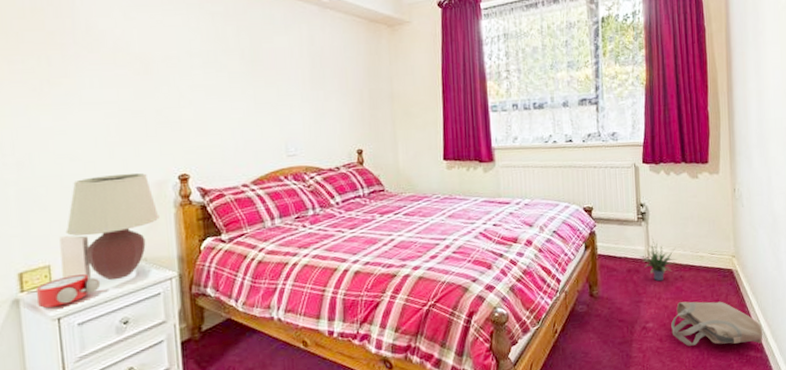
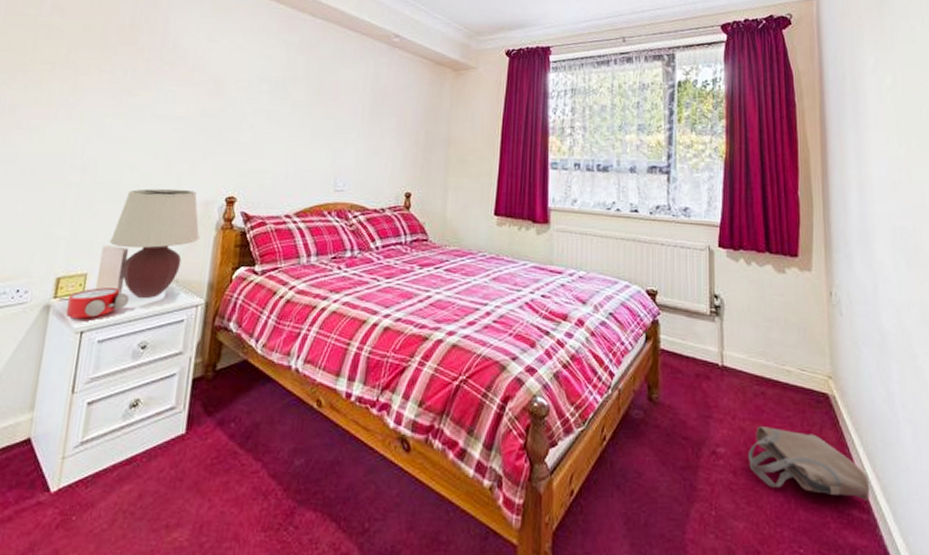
potted plant: present [639,238,679,282] -> none [711,338,760,395]

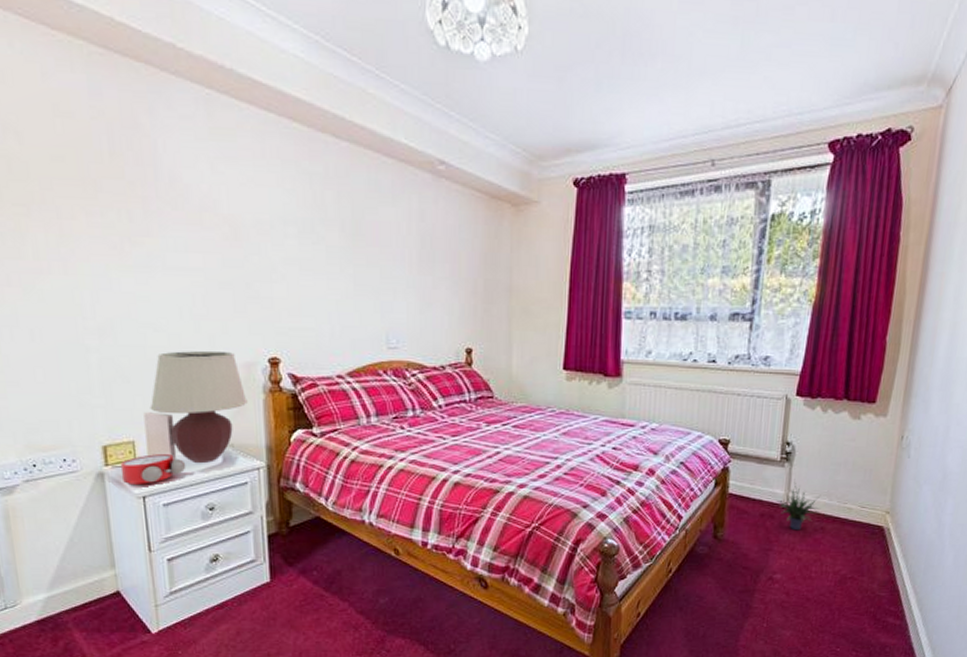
potted plant: none [711,338,760,395] -> present [776,482,822,531]
tote bag: present [748,426,870,501] -> none [801,556,908,611]

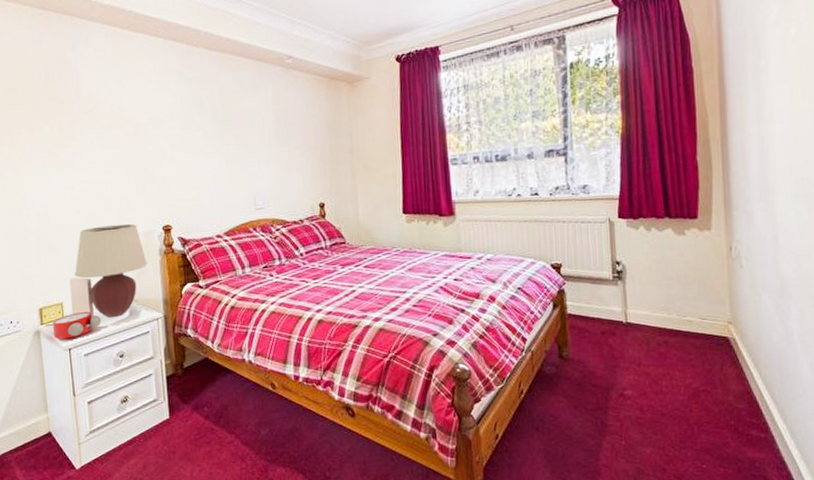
potted plant: present [776,482,822,531] -> none [615,299,663,346]

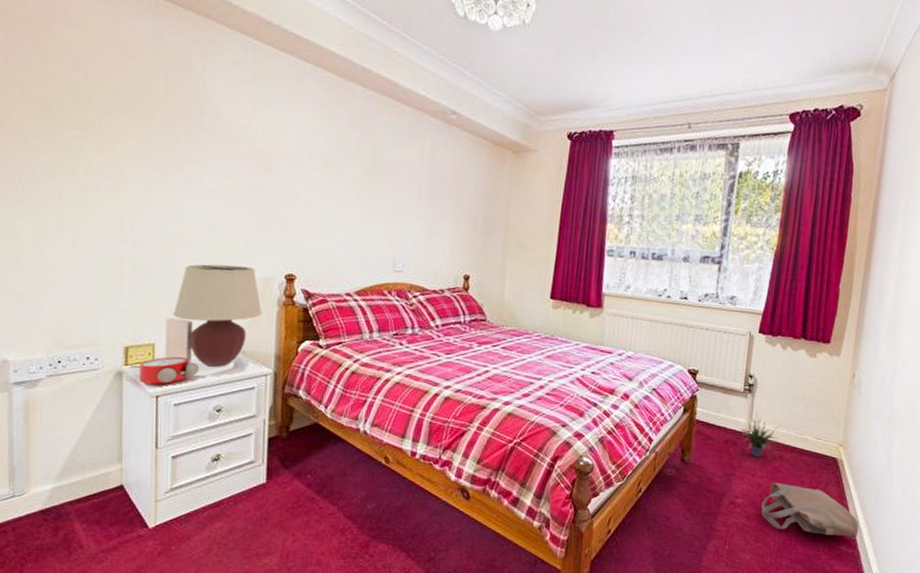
potted plant: none [615,299,663,346] -> present [739,412,781,458]
tote bag: none [653,370,768,423] -> present [761,483,859,540]

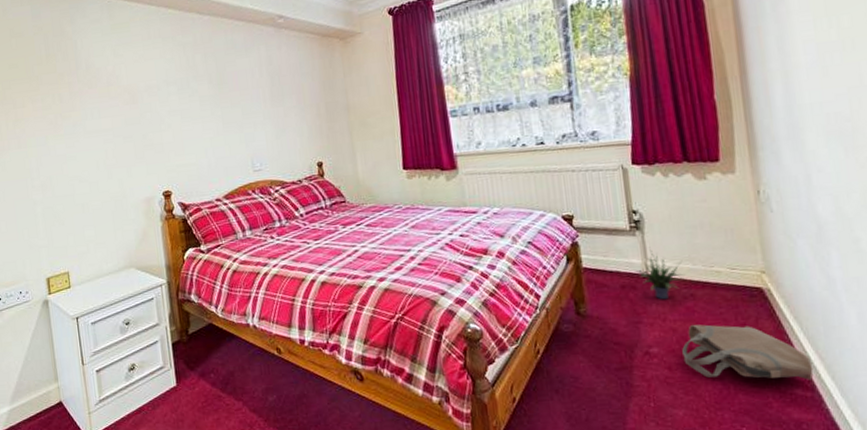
alarm clock: present [129,357,200,385] -> none [52,280,107,308]
book: present [165,316,194,364] -> none [74,246,100,285]
table lamp: present [172,264,262,368] -> none [79,191,150,286]

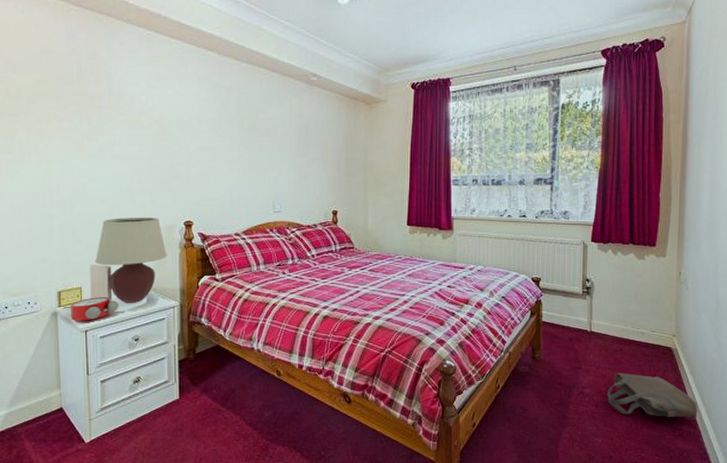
alarm clock: none [52,280,107,308] -> present [62,297,119,321]
book: none [74,246,100,285] -> present [90,264,113,302]
table lamp: none [79,191,150,286] -> present [94,217,167,304]
potted plant: present [635,249,688,300] -> none [582,311,620,352]

